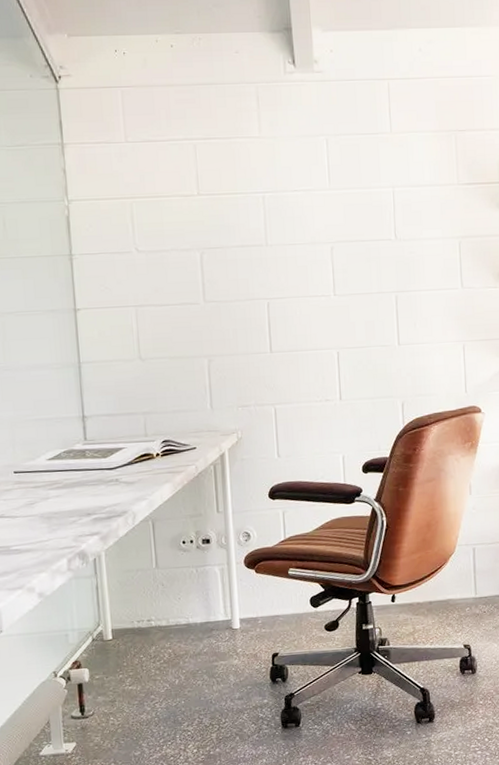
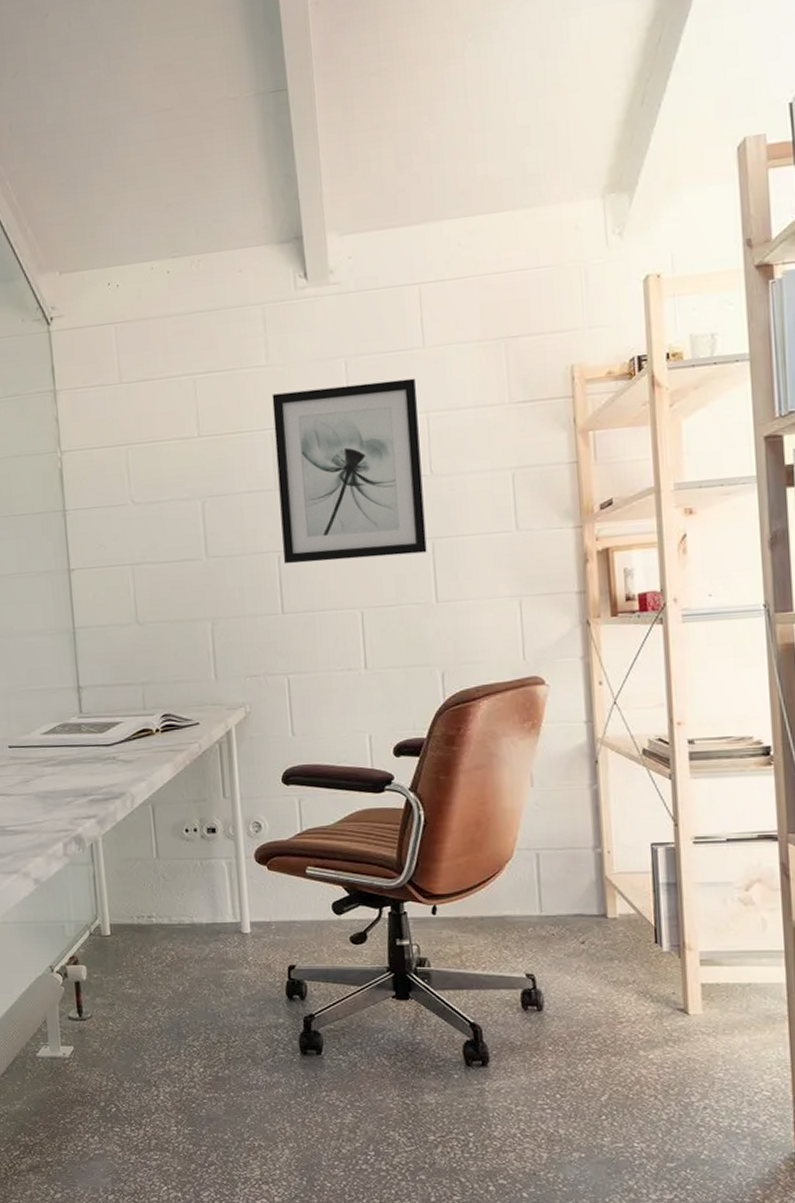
wall art: none [263,158,392,310] -> present [272,378,427,564]

